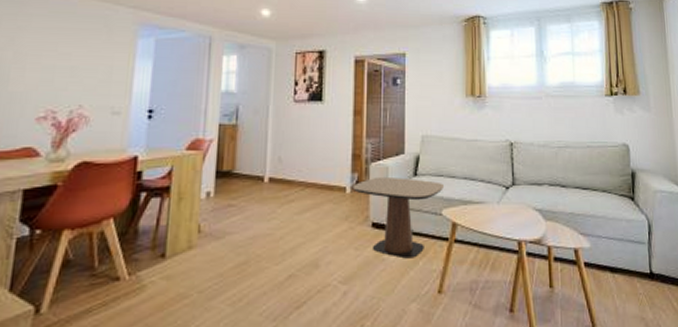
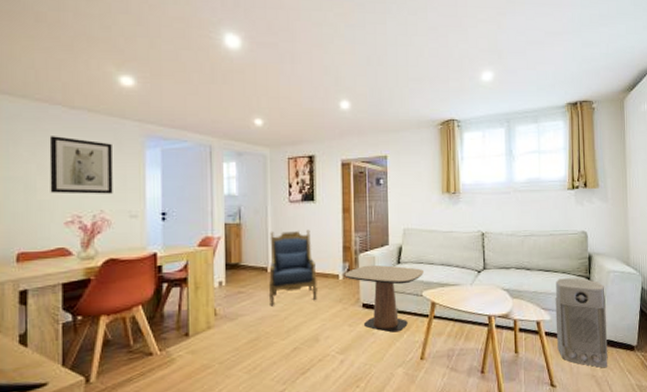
wall art: none [24,21,101,87] -> present [49,136,113,194]
armchair: none [264,133,321,223] -> present [269,229,317,306]
air purifier: none [595,198,659,308] -> present [555,278,608,368]

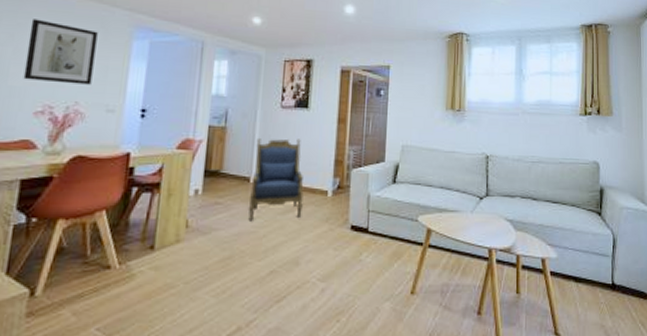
side table: present [344,265,425,333] -> none [334,182,422,261]
air purifier: present [555,278,608,368] -> none [562,212,619,316]

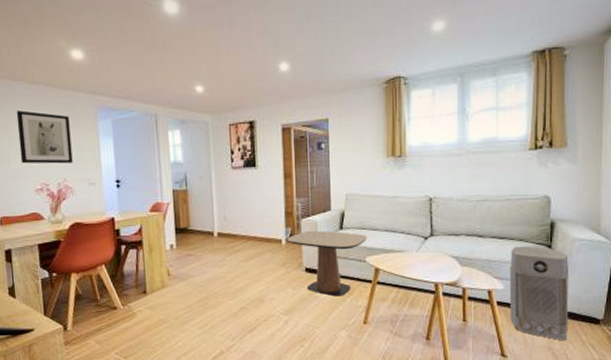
armchair: present [248,137,304,222] -> none [214,195,262,269]
side table: none [334,182,422,261] -> present [287,230,368,297]
air purifier: none [562,212,619,316] -> present [509,246,569,340]

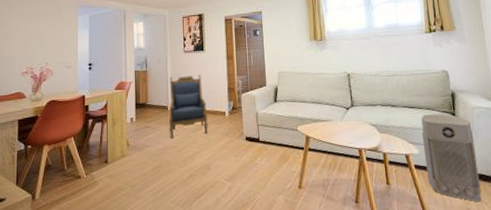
wall art: present [16,110,73,164] -> none [13,9,55,51]
armchair: none [214,195,262,269] -> present [169,74,208,139]
side table: present [287,230,368,297] -> none [230,103,299,163]

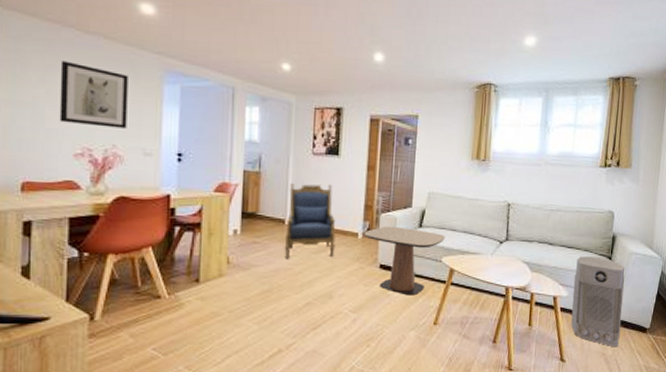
wall art: none [13,9,55,51] -> present [59,61,128,129]
side table: none [230,103,299,163] -> present [364,226,446,296]

